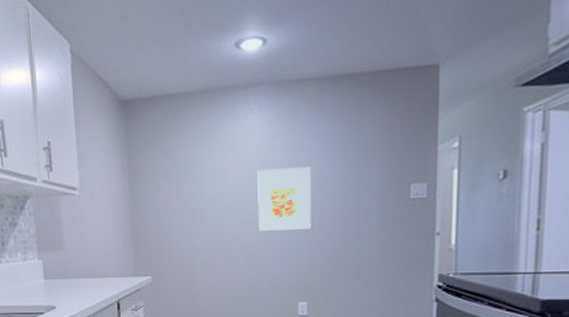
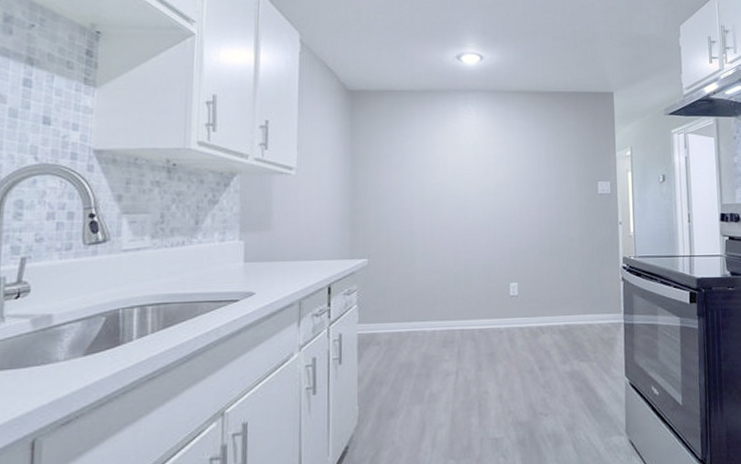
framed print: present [257,167,311,231] -> none [474,163,520,217]

